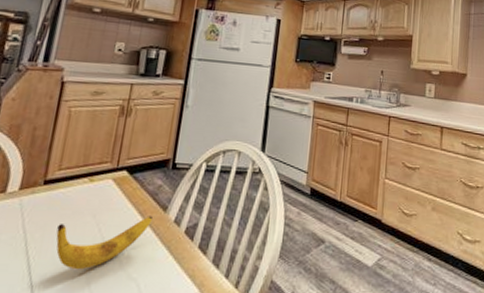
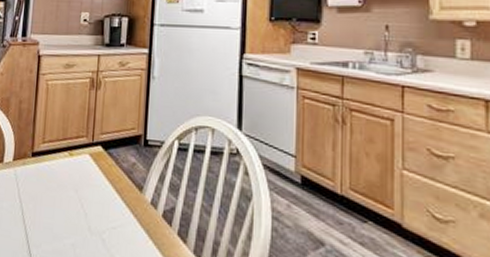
banana: present [56,215,153,270] -> none [46,194,129,244]

